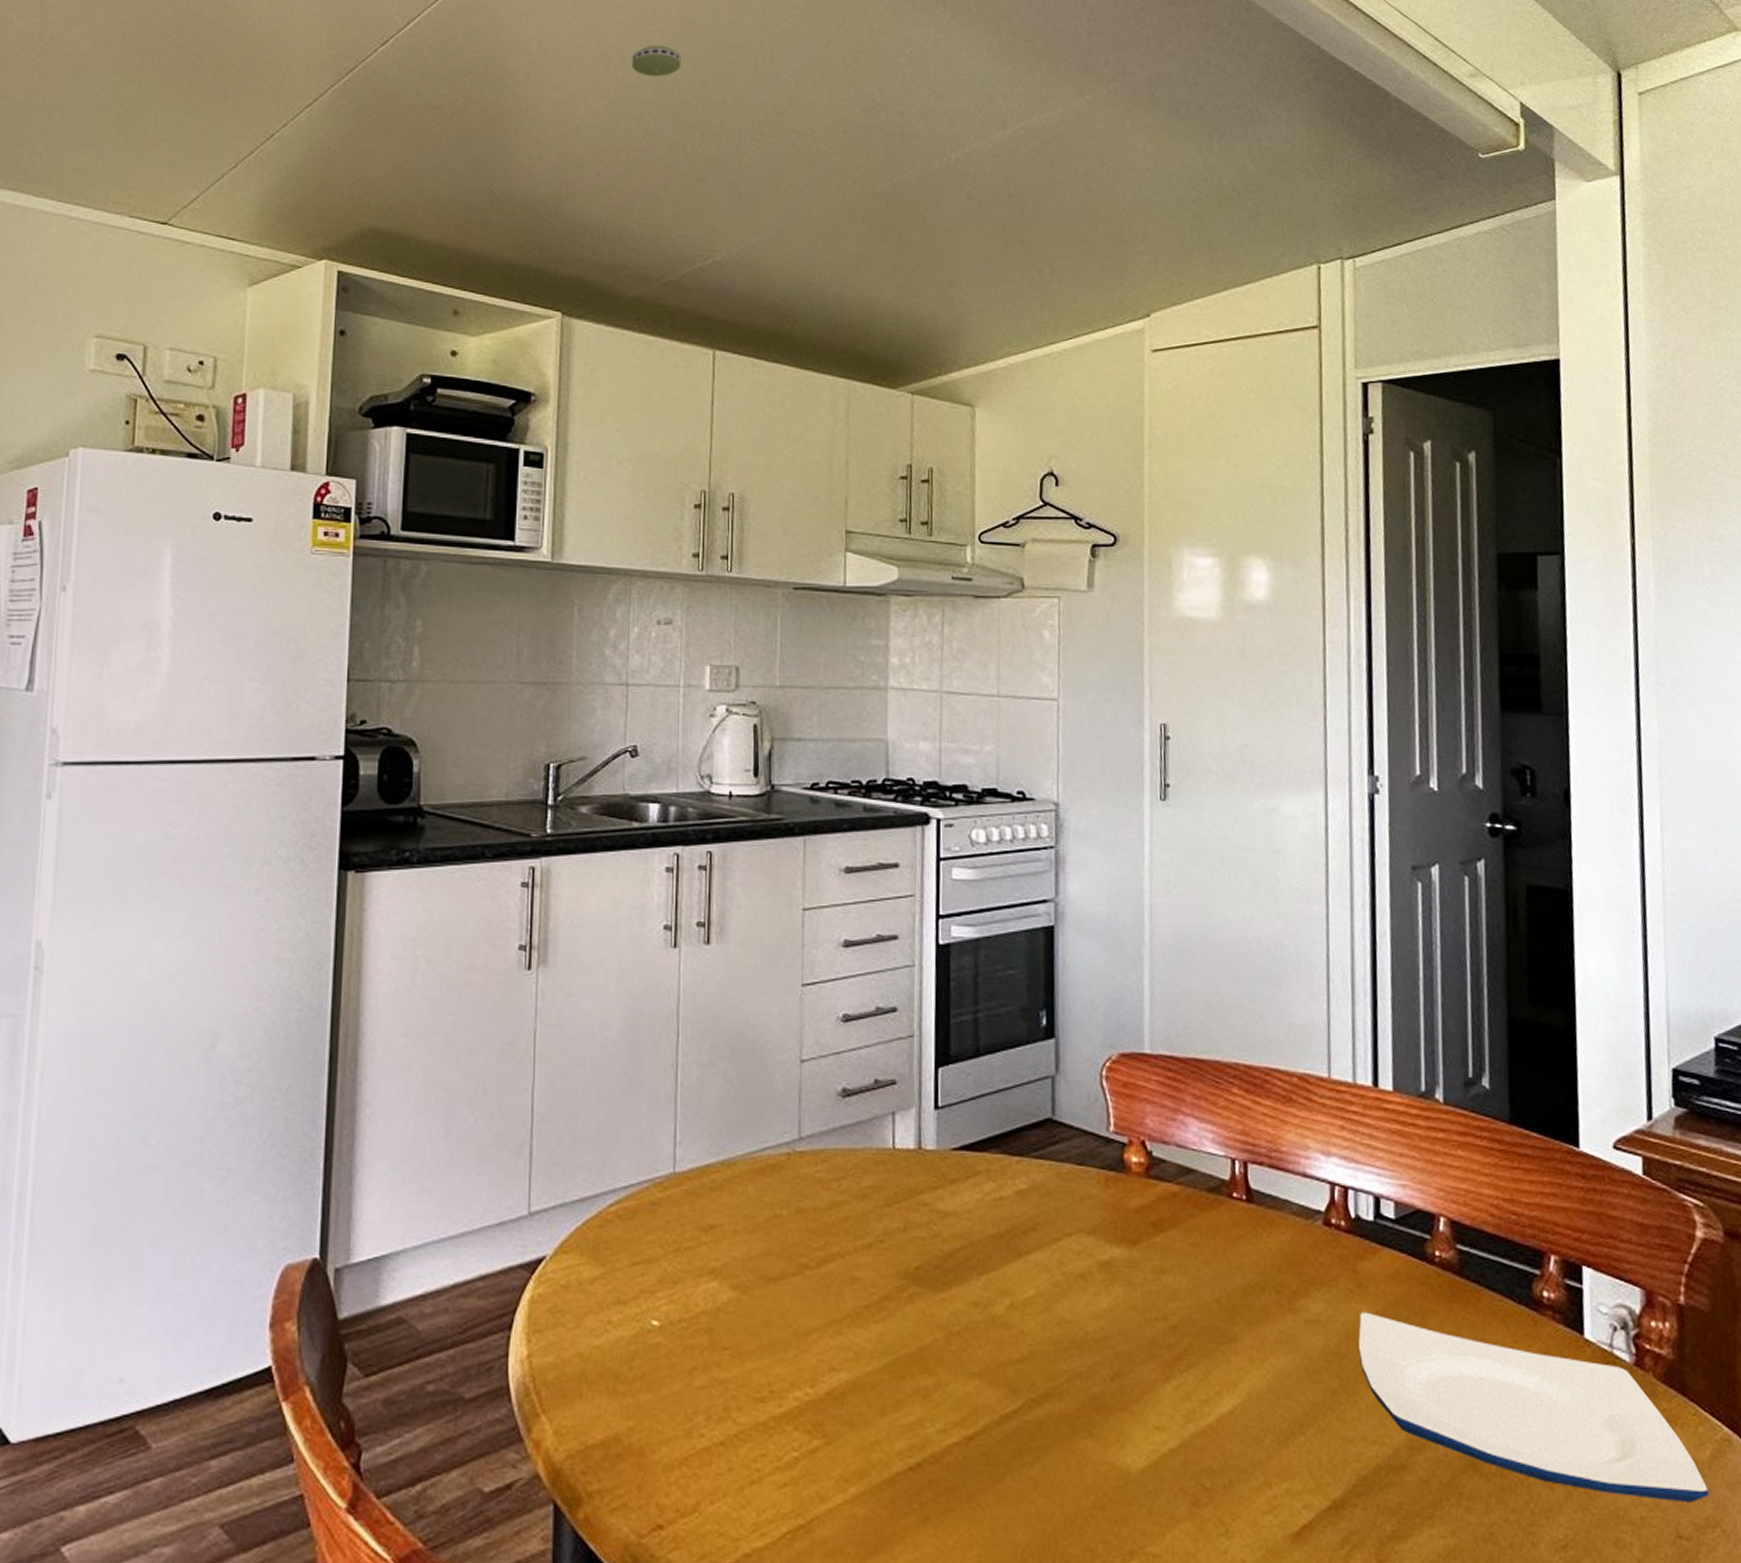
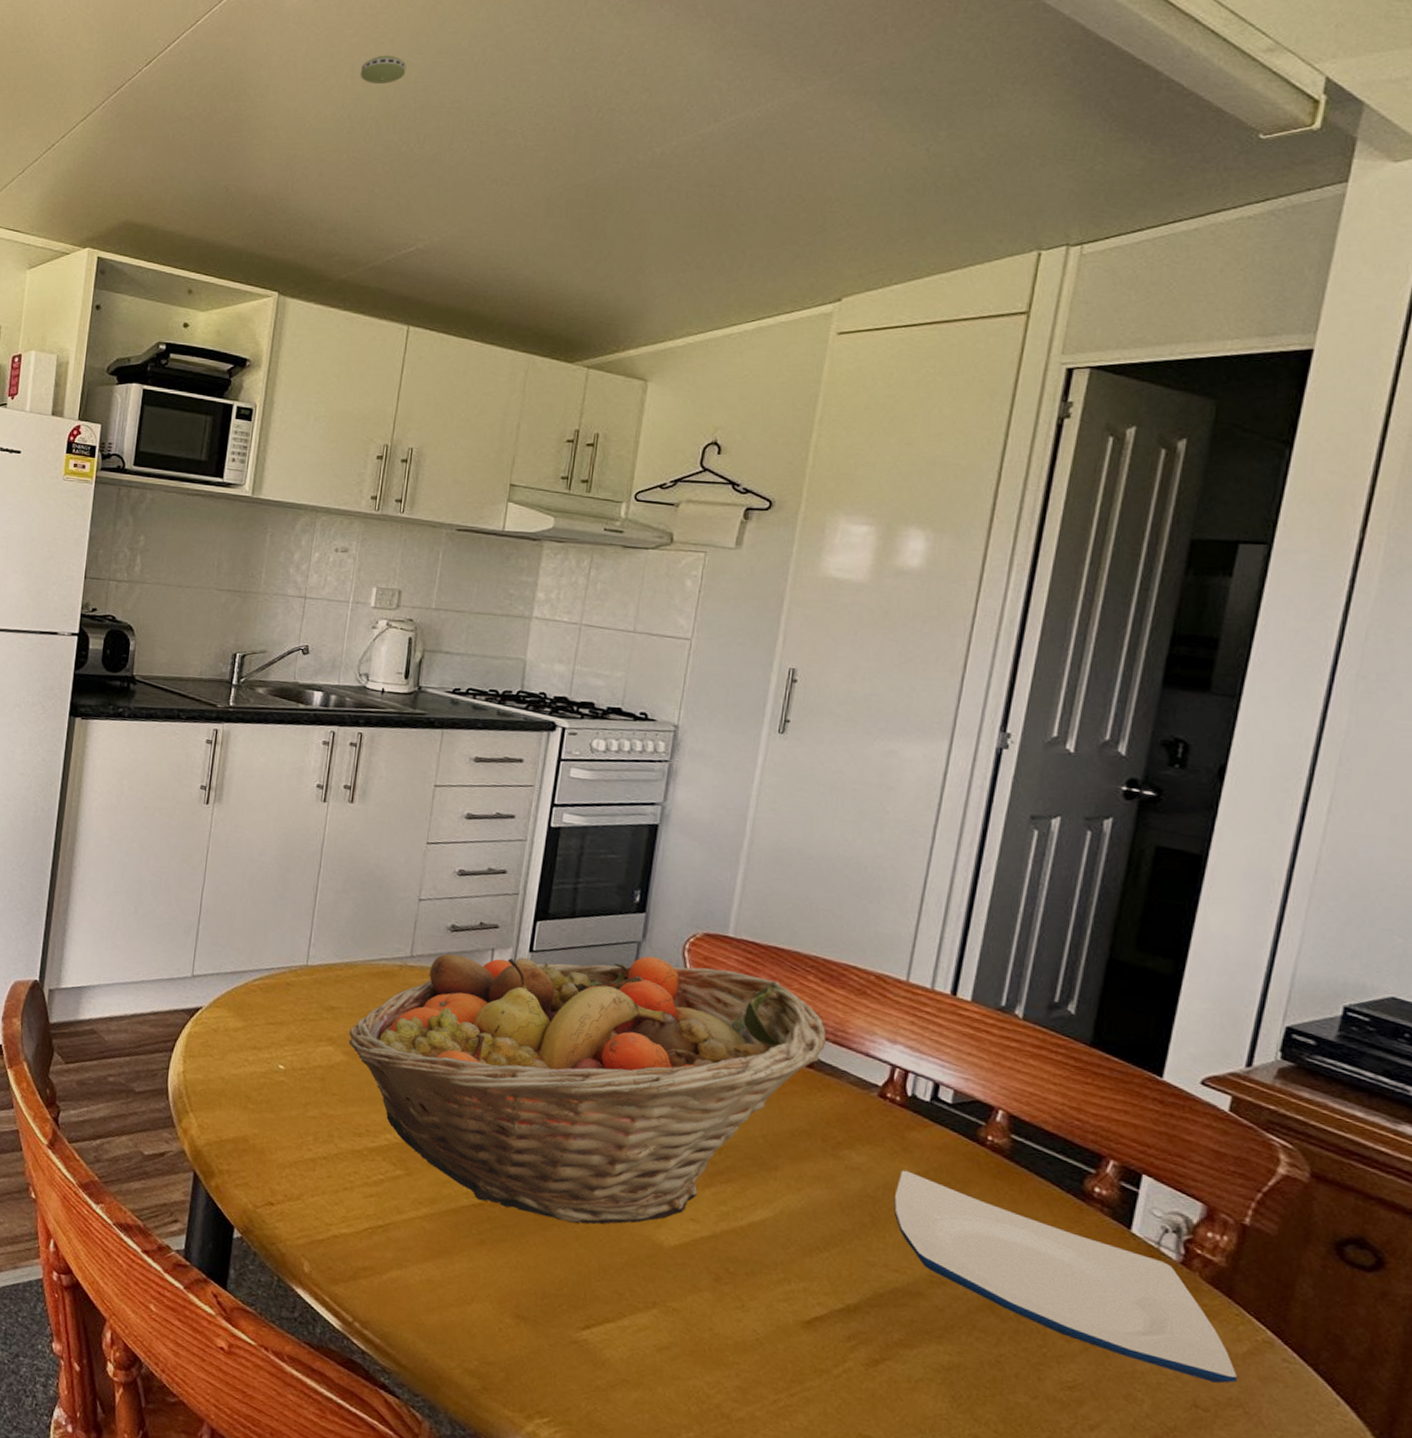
fruit basket: none [735,1093,1262,1466] -> present [348,953,827,1225]

